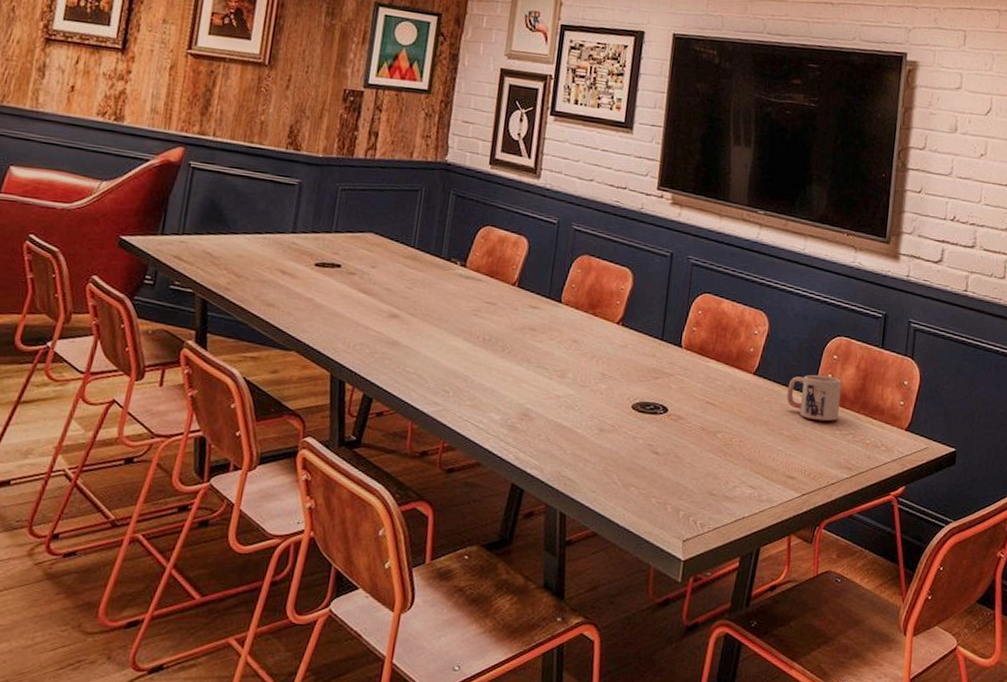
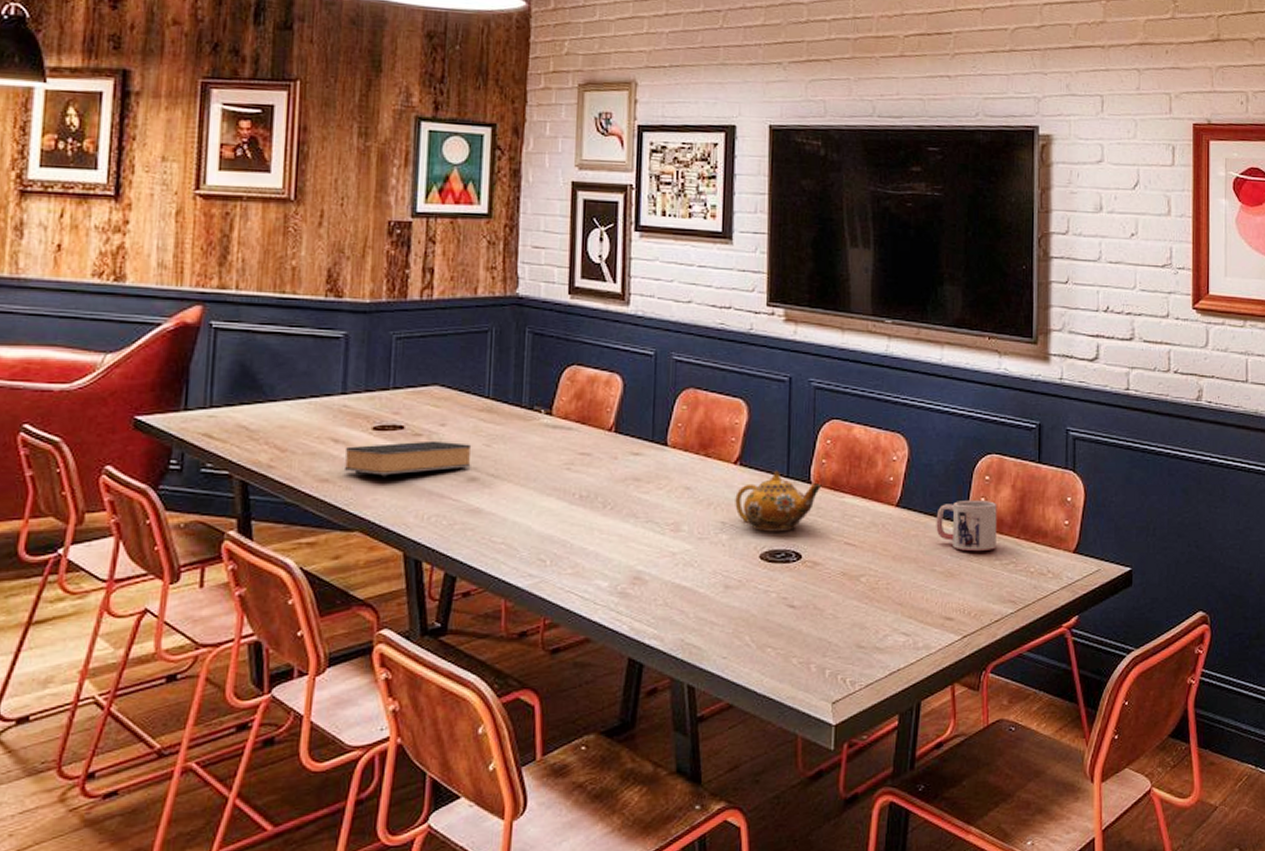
book: none [289,278,396,308] -> present [345,440,472,477]
teapot: none [614,333,691,387] -> present [735,470,822,532]

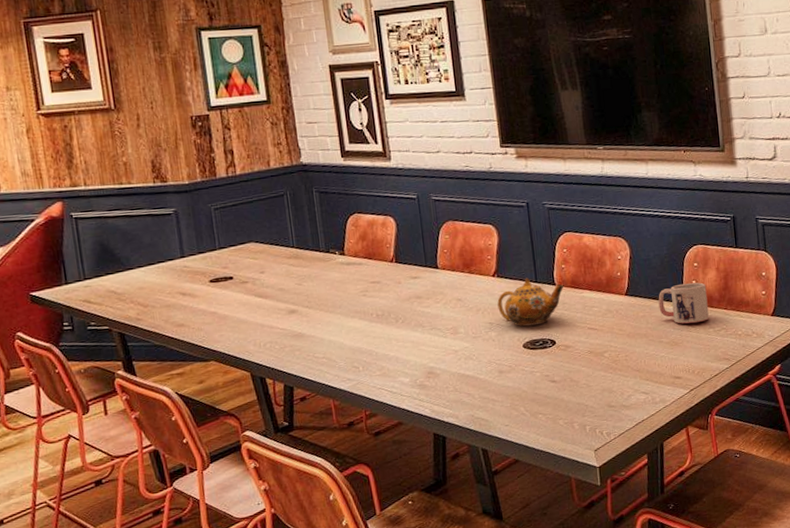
book: present [345,440,472,477] -> none [191,285,289,318]

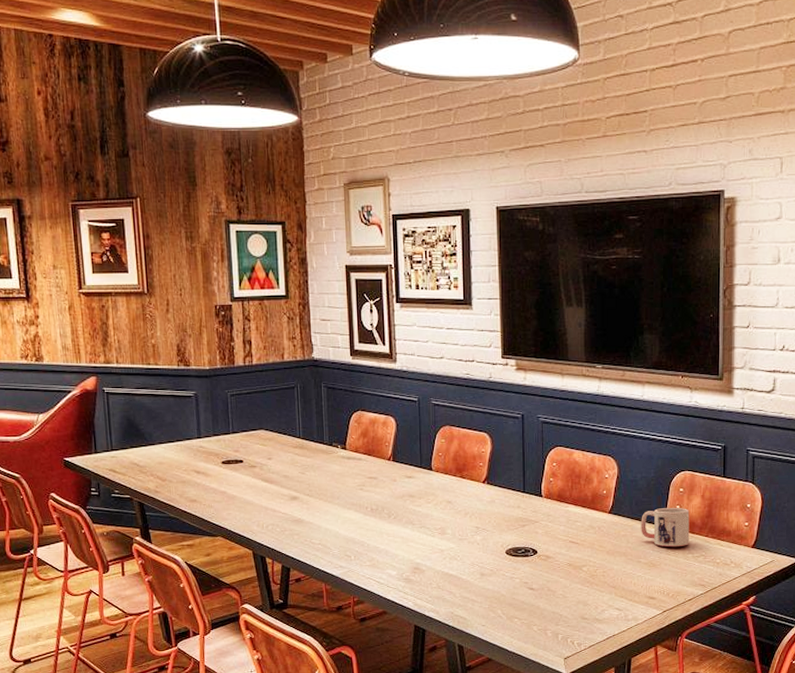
teapot: present [497,277,564,327] -> none [485,487,551,534]

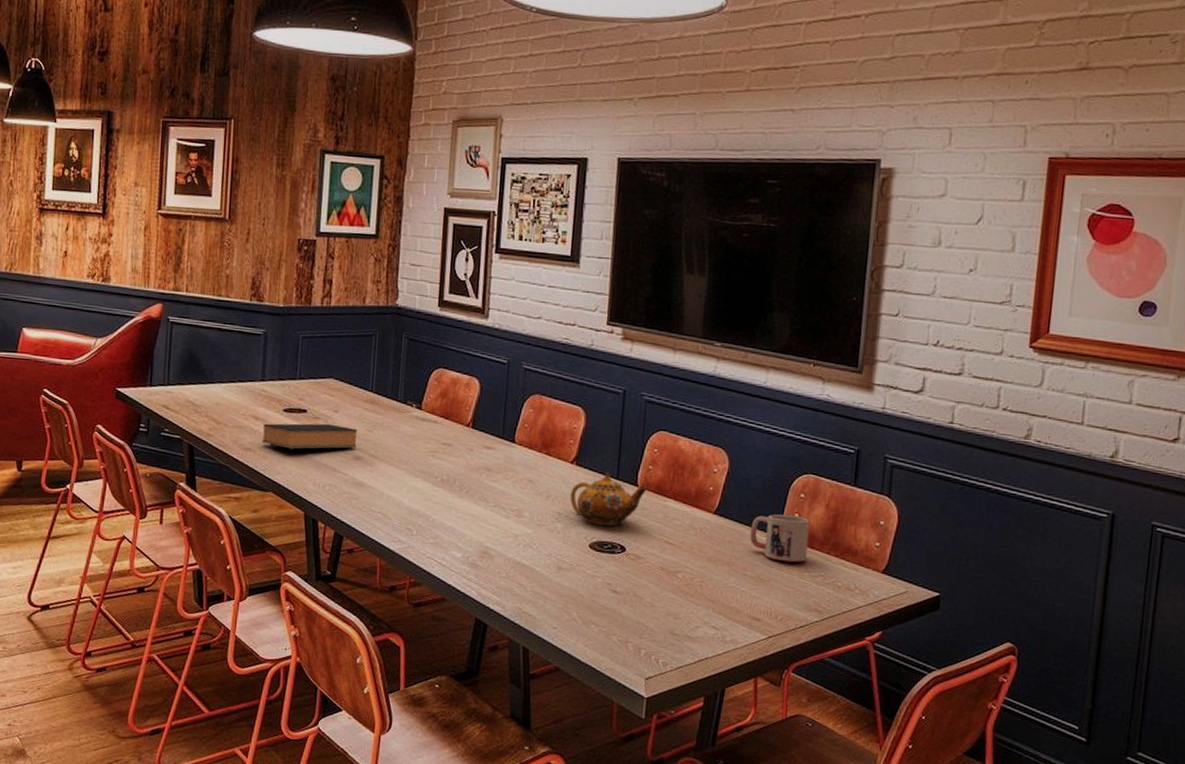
book: none [204,470,292,498] -> present [263,423,358,451]
teapot: none [485,487,551,534] -> present [570,472,647,527]

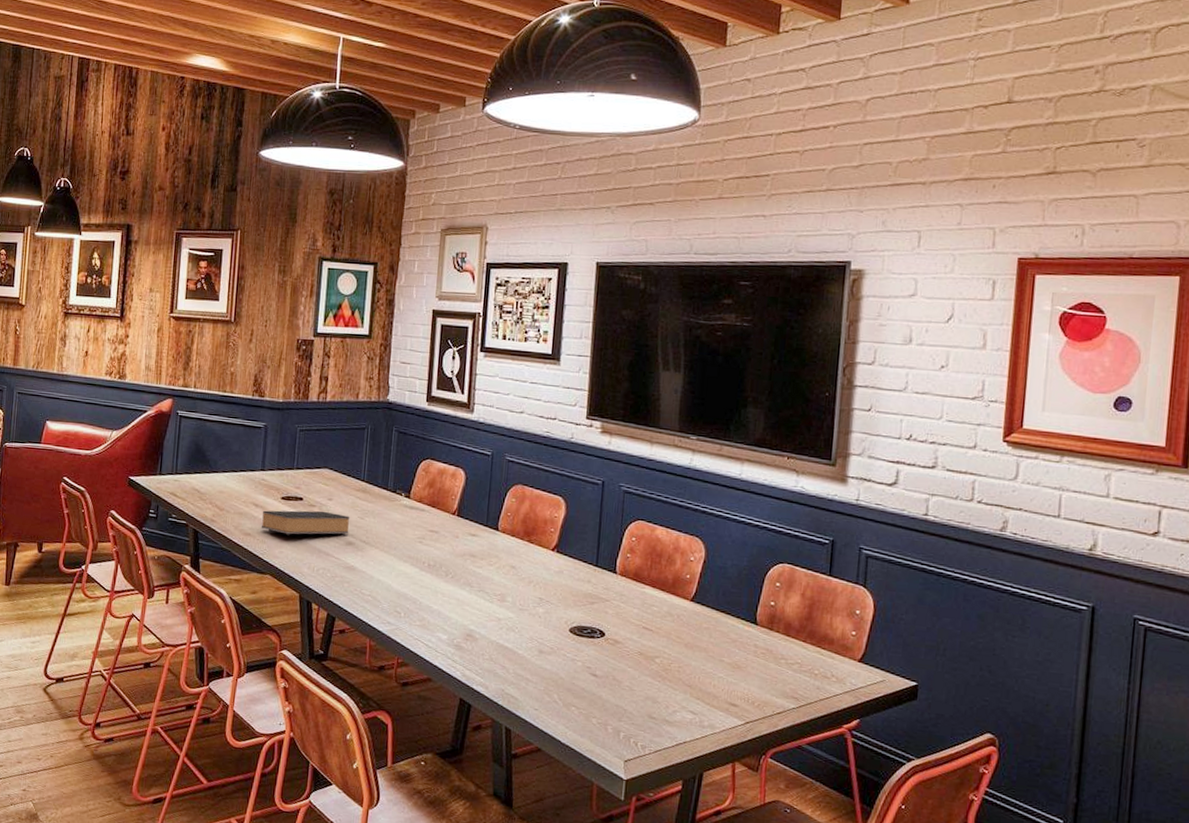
teapot: present [570,472,647,527] -> none [551,559,626,612]
mug: present [750,514,810,562] -> none [726,602,786,650]

